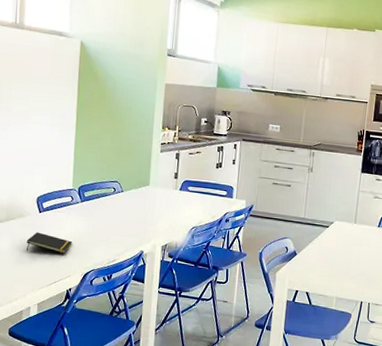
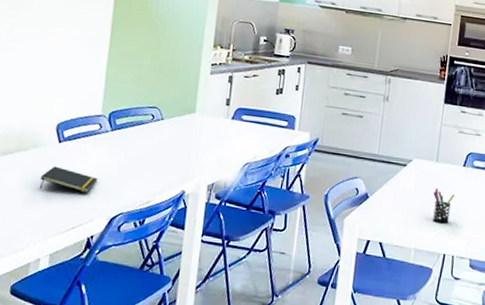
pen holder: none [351,245,371,276] -> present [433,187,455,224]

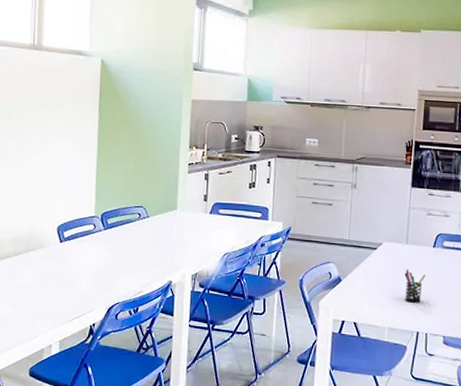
notepad: present [40,166,98,192] -> none [47,263,96,285]

